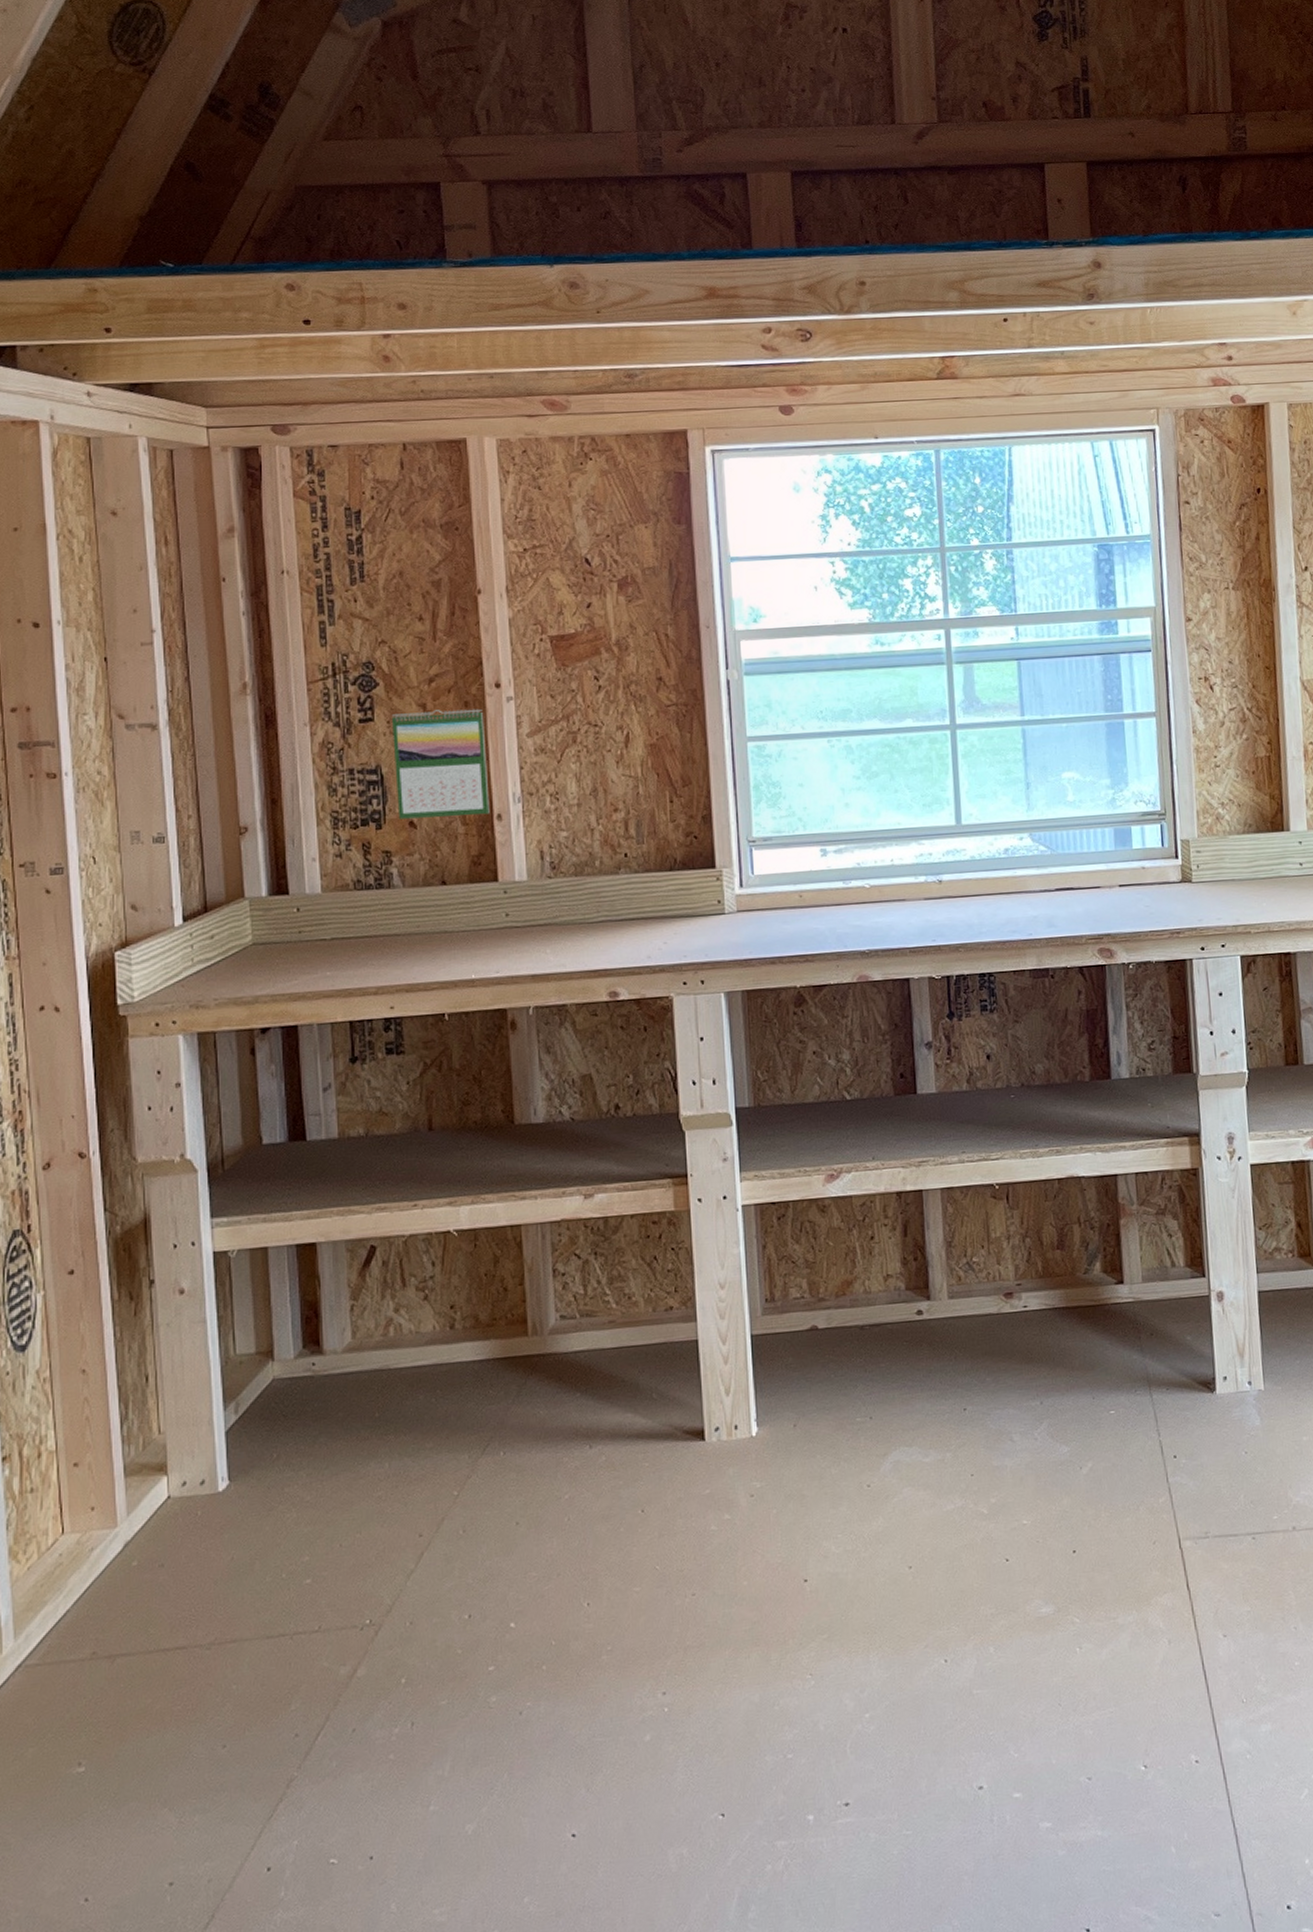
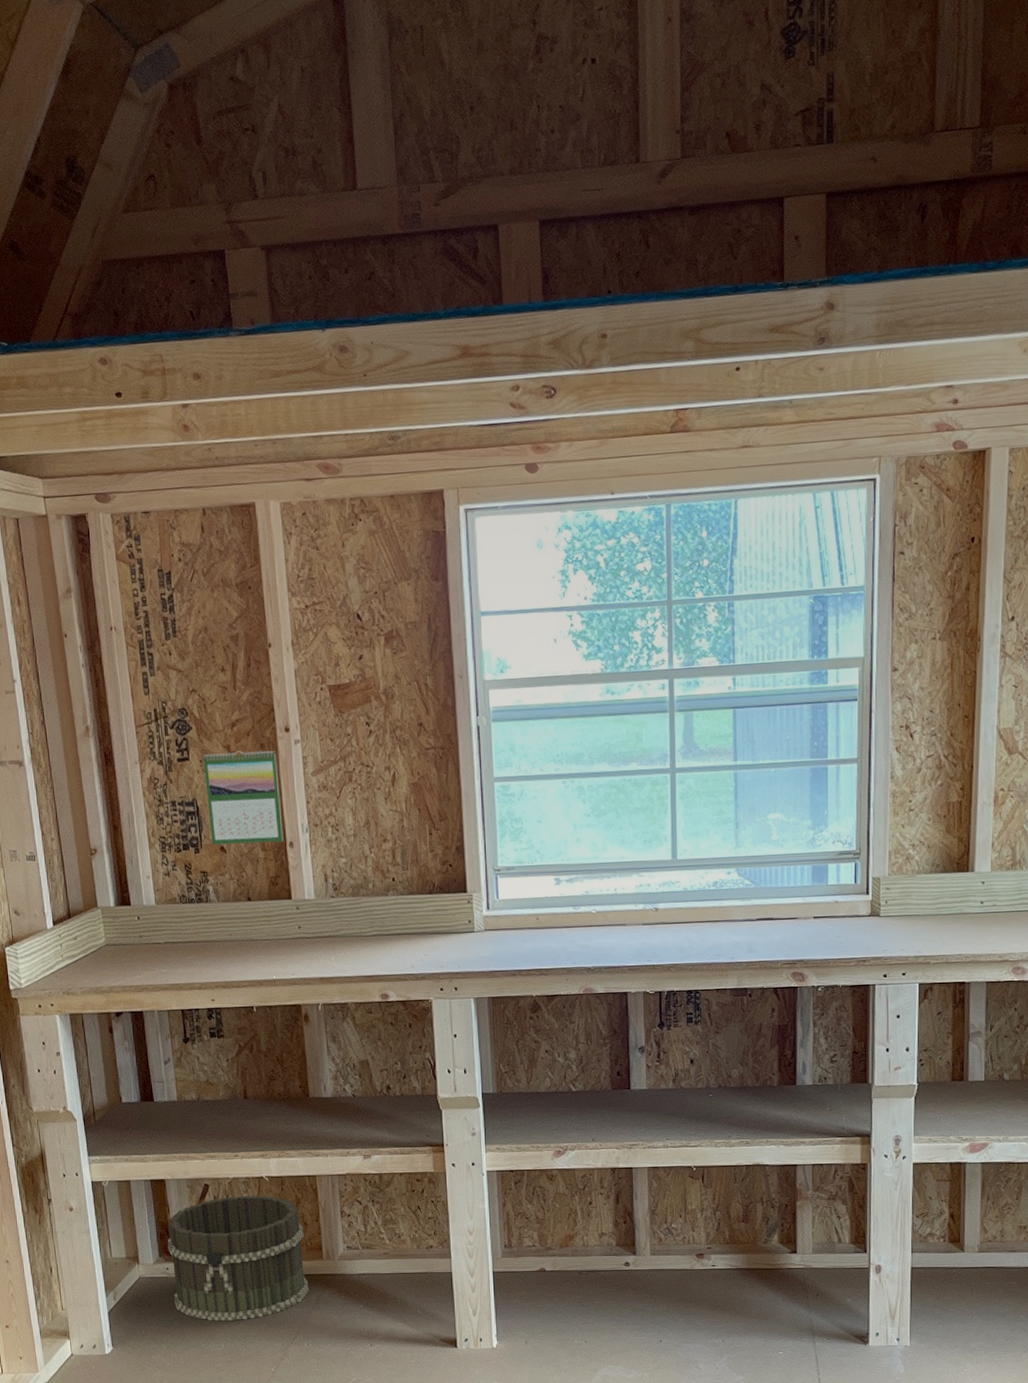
bucket: none [315,1255,508,1432] -> present [167,1195,309,1321]

